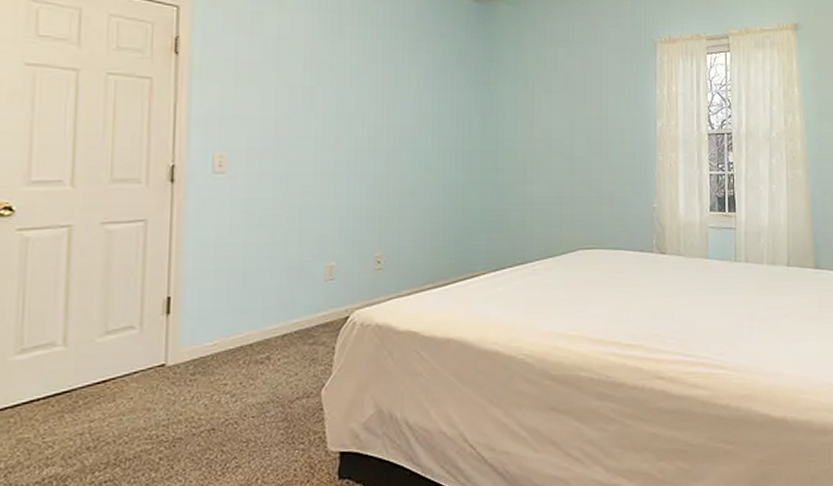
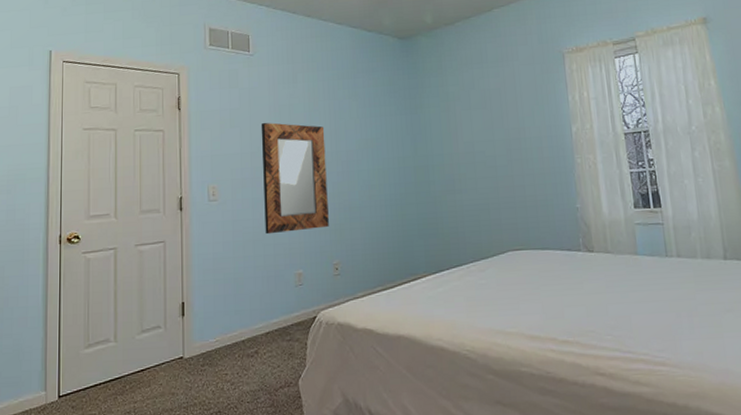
home mirror: none [289,81,375,218] -> present [261,122,329,235]

